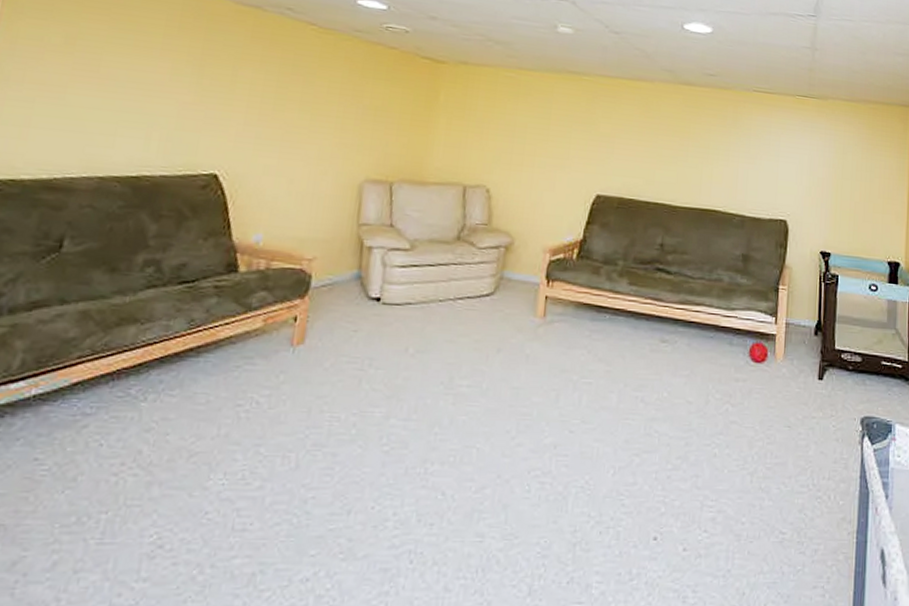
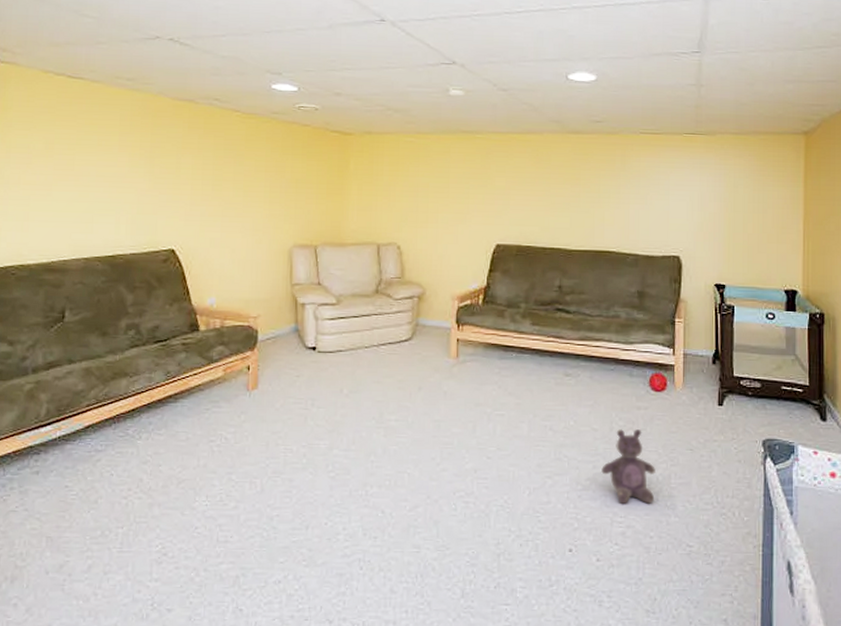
stuffed animal: none [694,403,751,487] -> present [601,429,655,505]

